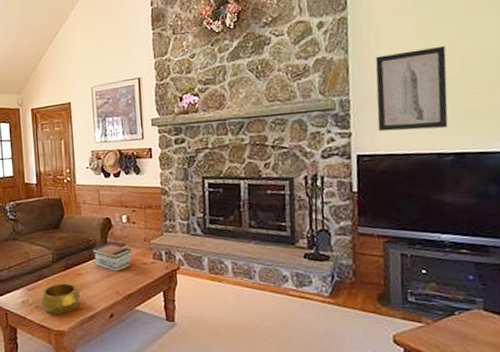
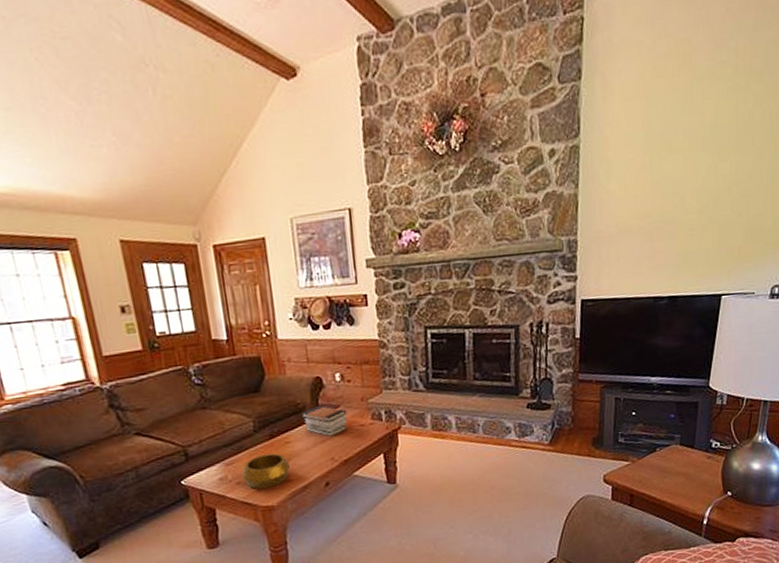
wall art: present [375,45,448,132] -> none [602,183,670,275]

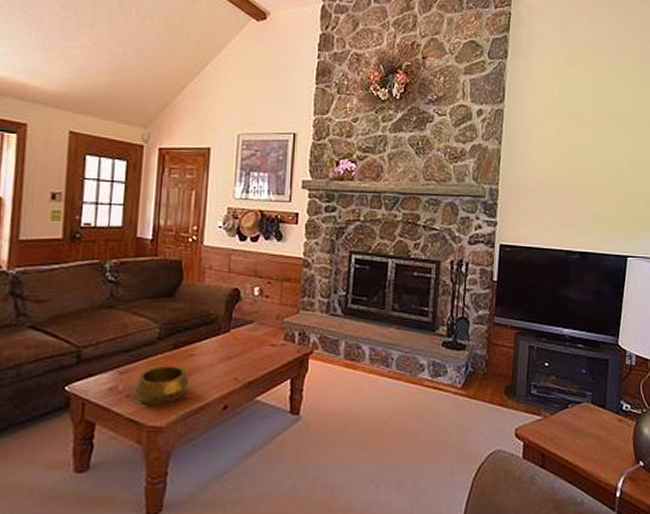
book stack: present [302,406,347,436] -> none [212,319,259,353]

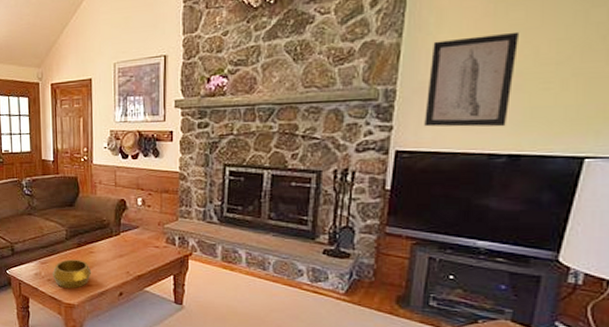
wall art: none [520,151,580,228] -> present [424,31,518,127]

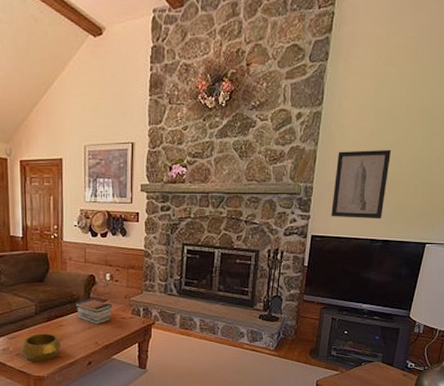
book stack: none [106,225,144,252] -> present [76,299,111,324]

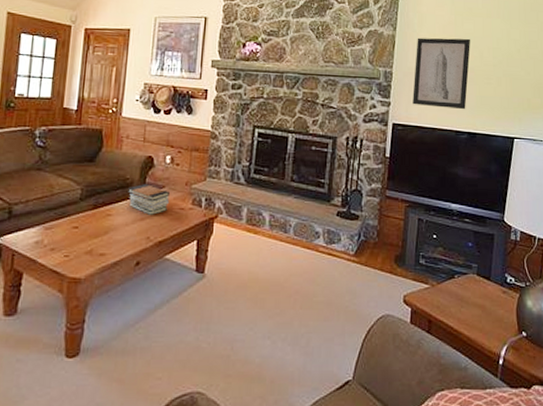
decorative bowl: present [21,333,62,362] -> none [57,224,107,260]

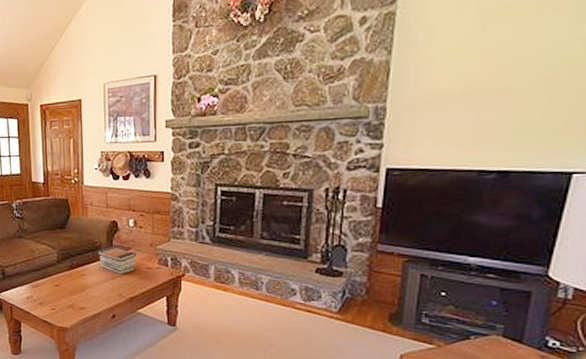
wall art: present [413,37,470,110] -> none [415,48,506,144]

